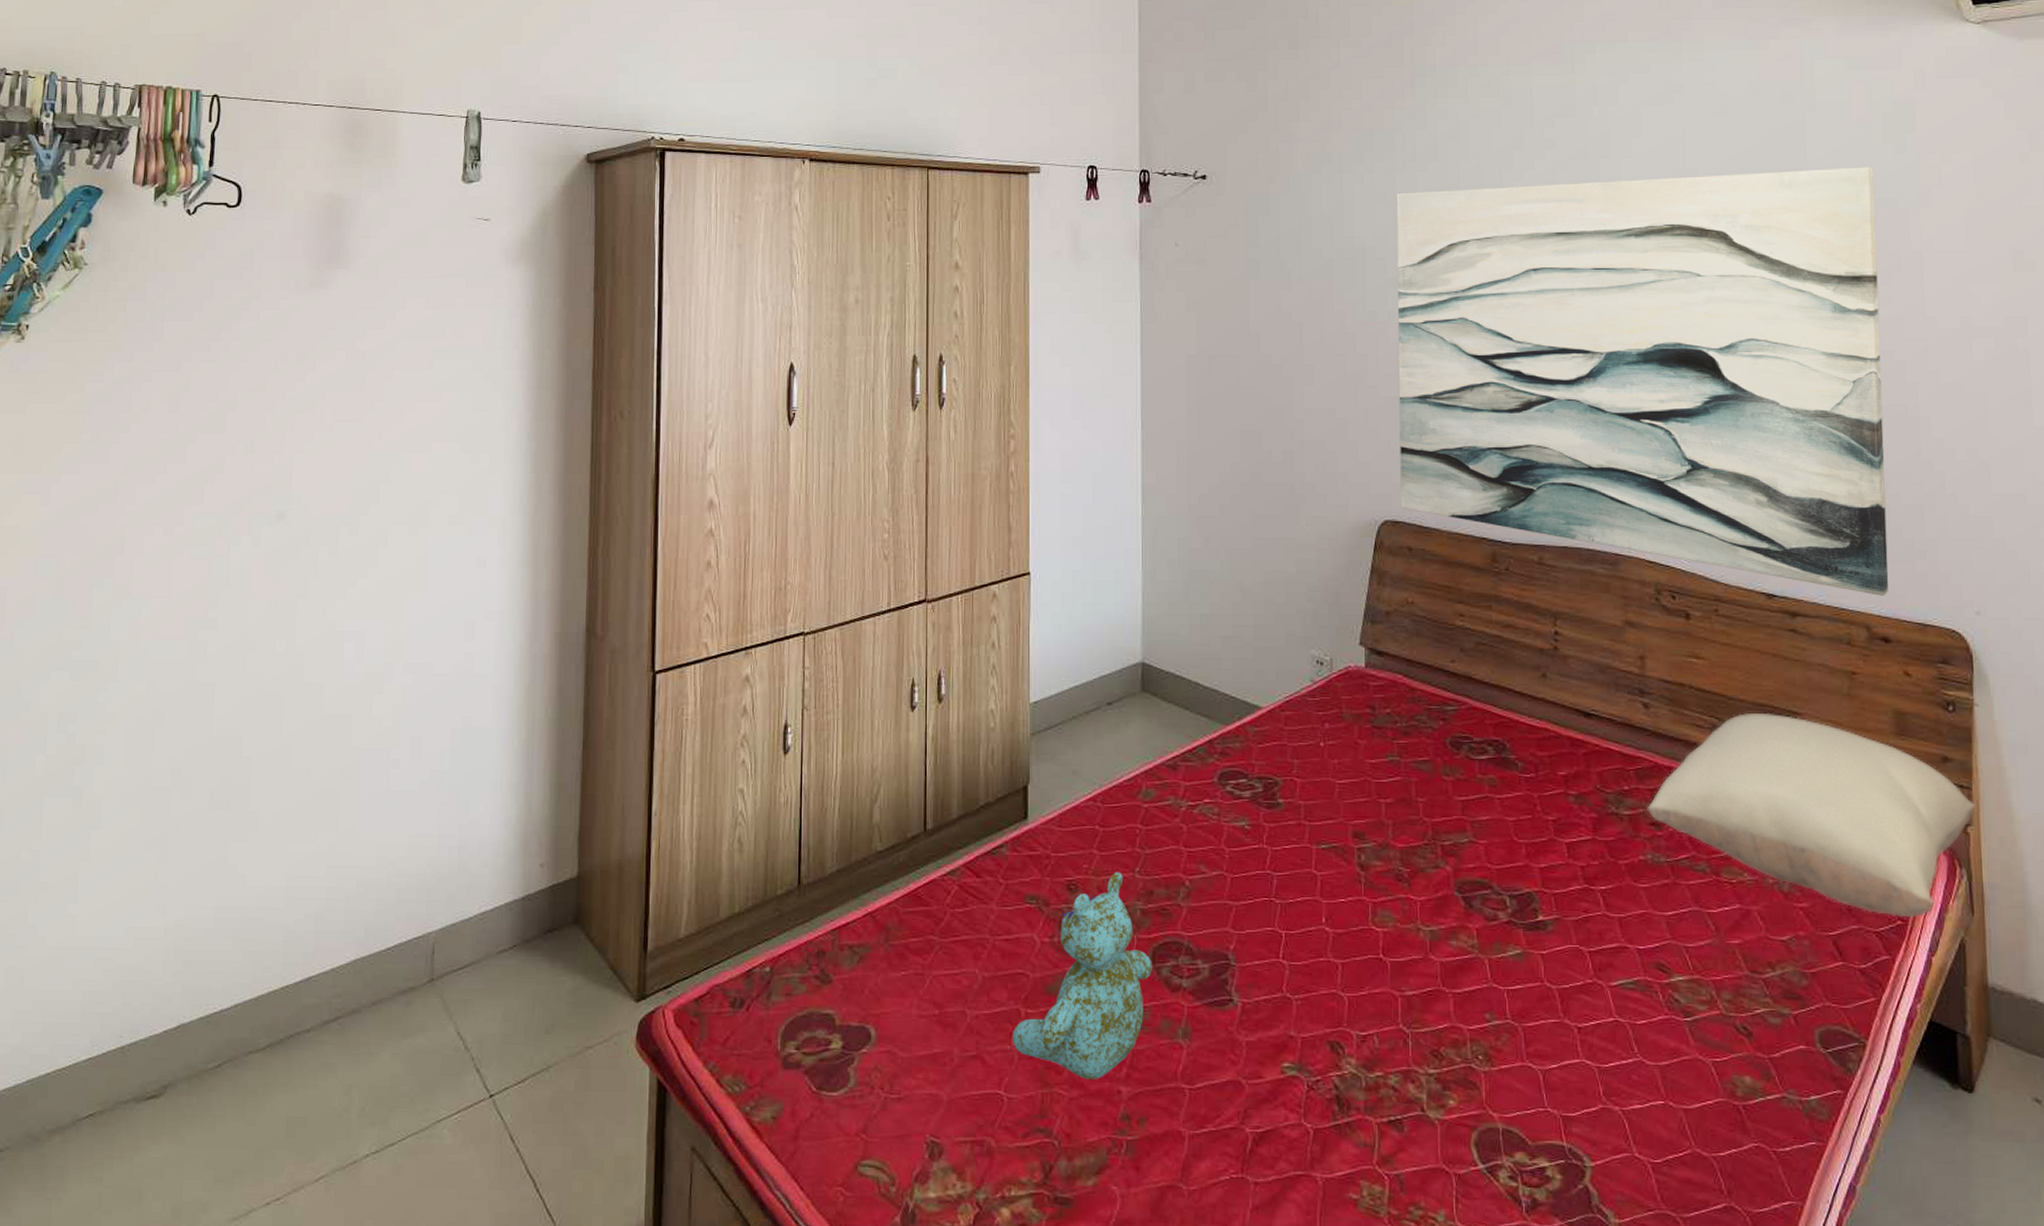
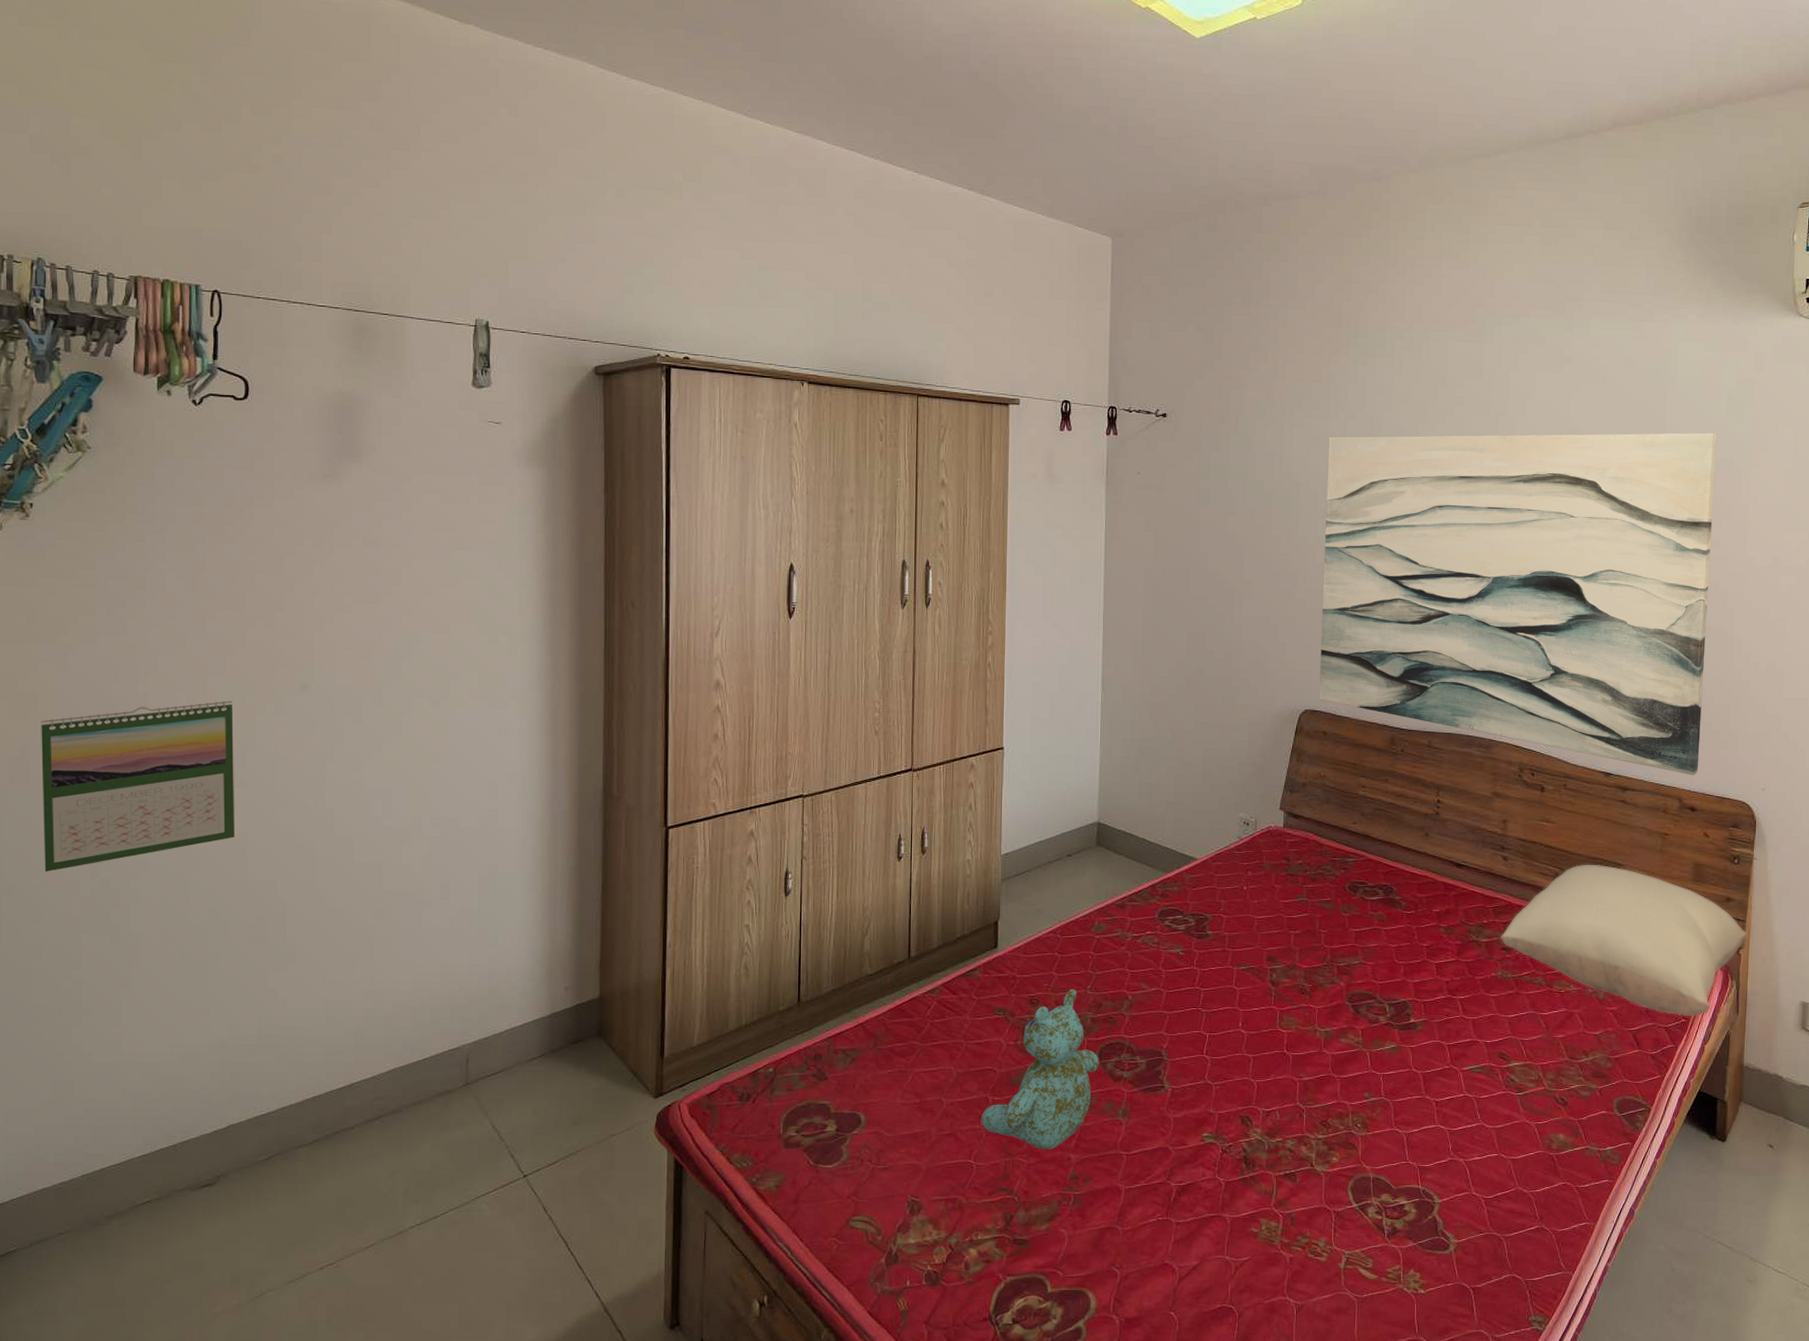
calendar: none [12,532,209,727] -> present [41,700,235,872]

